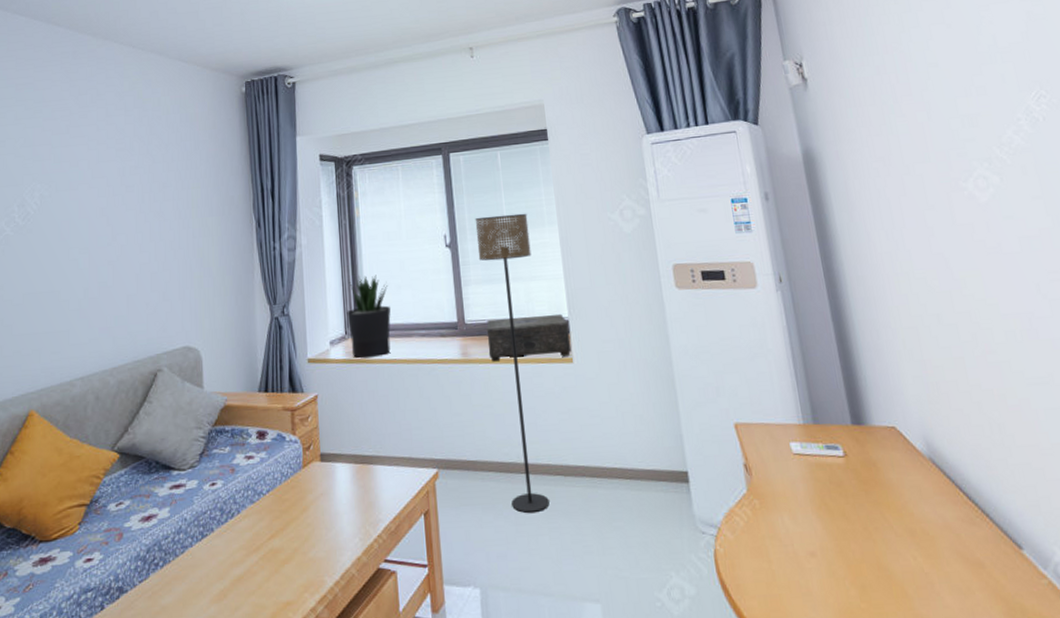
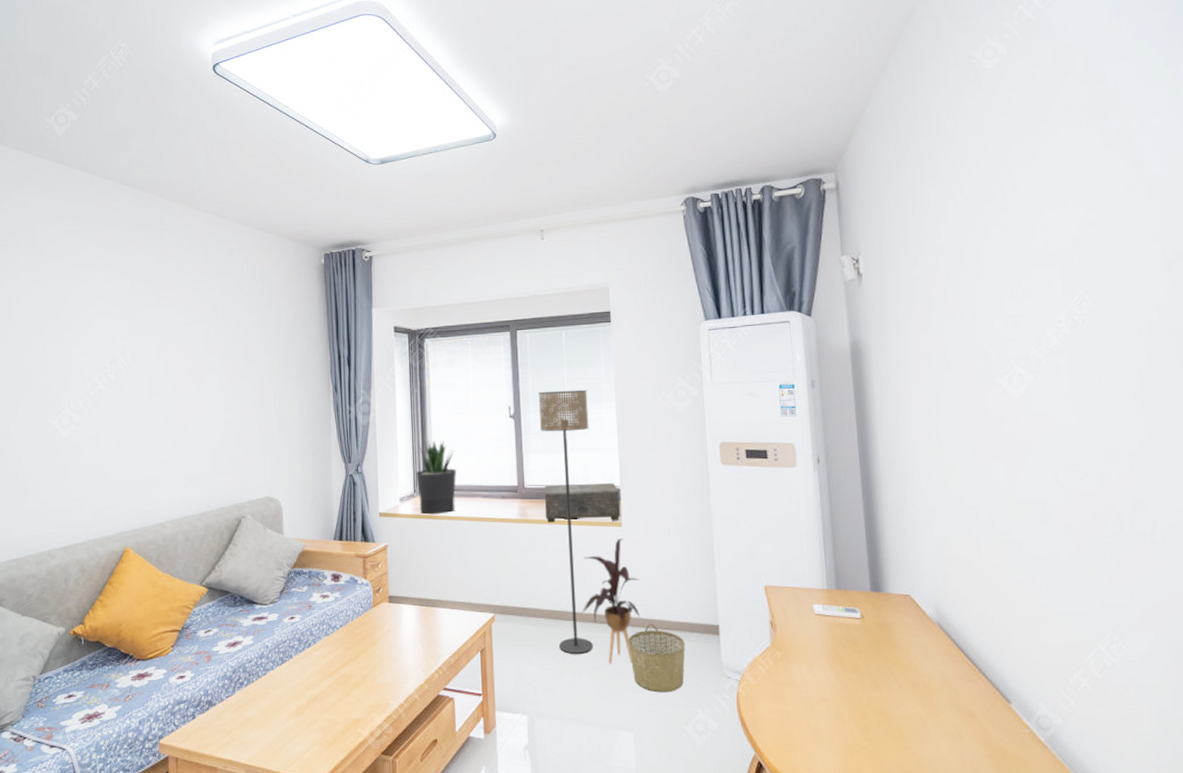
house plant: none [533,376,599,523] -> present [582,538,640,664]
basket: none [587,472,654,555] -> present [628,623,686,693]

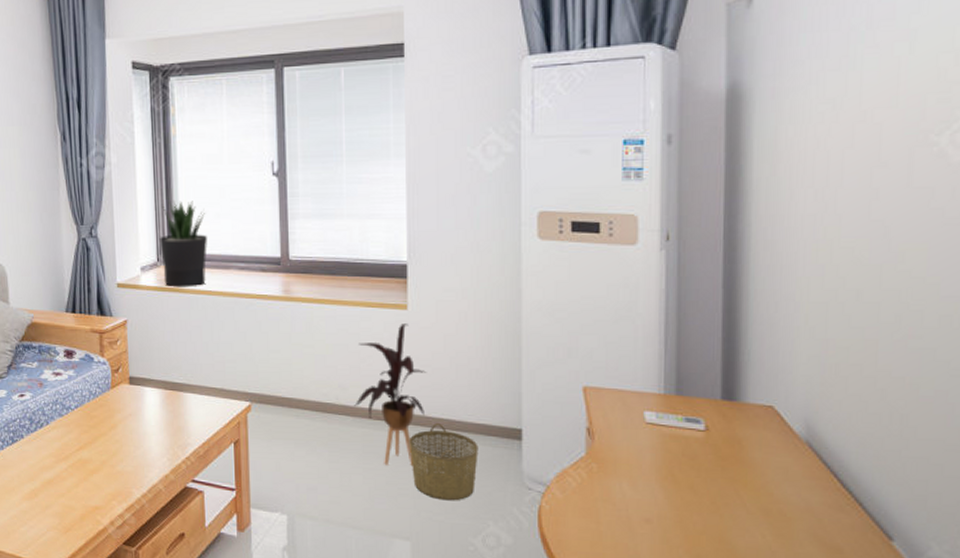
floor lamp: present [538,389,593,654] -> none [308,142,371,452]
decorative box: present [544,482,621,523] -> none [312,256,407,302]

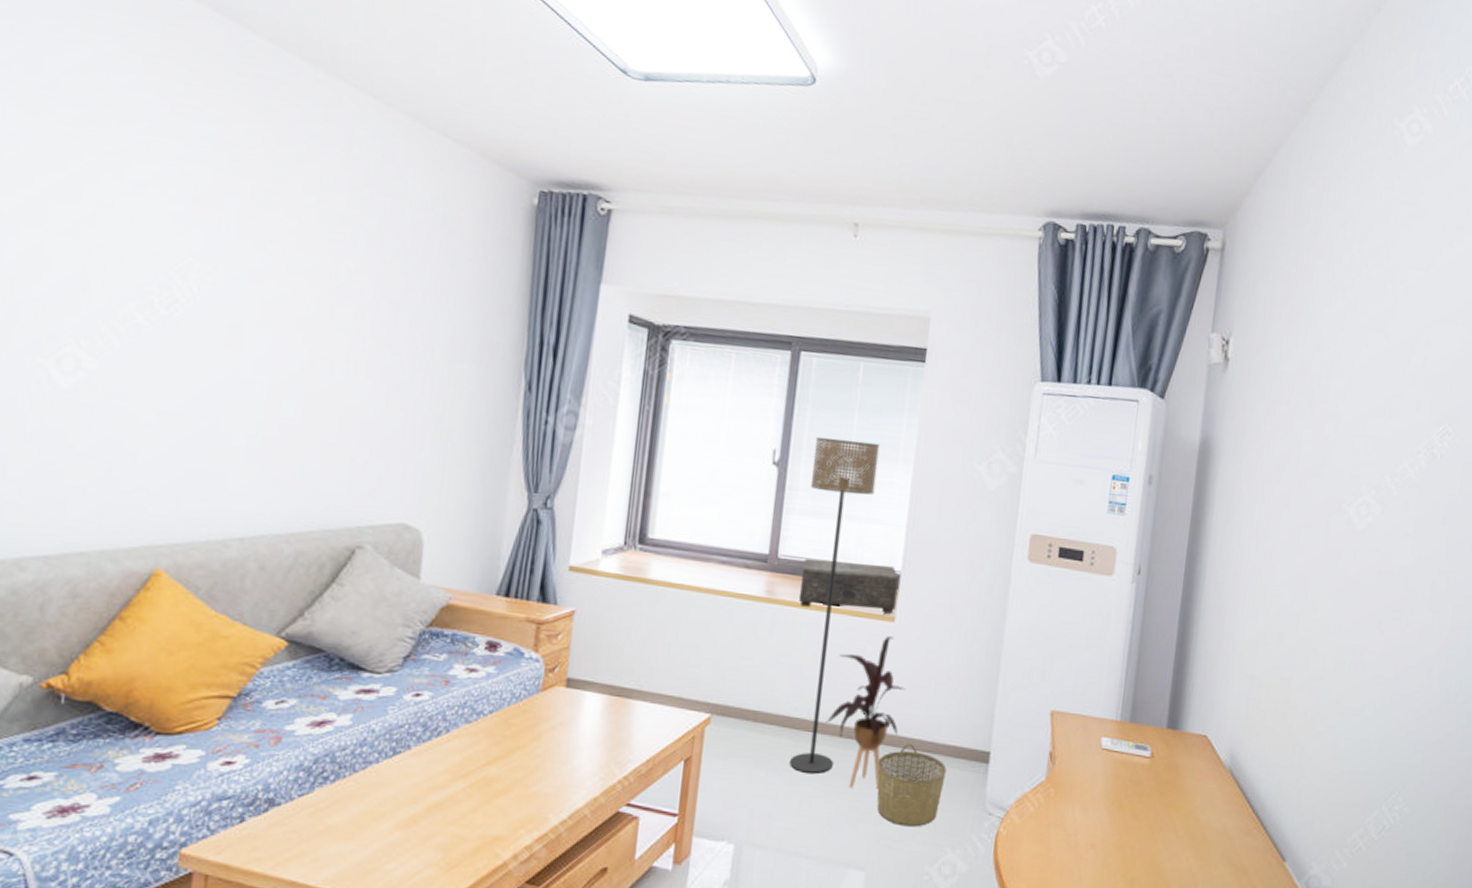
planter: present [159,197,207,287] -> none [628,473,691,579]
floor lamp: none [308,142,371,452] -> present [790,436,880,773]
decorative box: none [312,256,407,302] -> present [798,559,900,614]

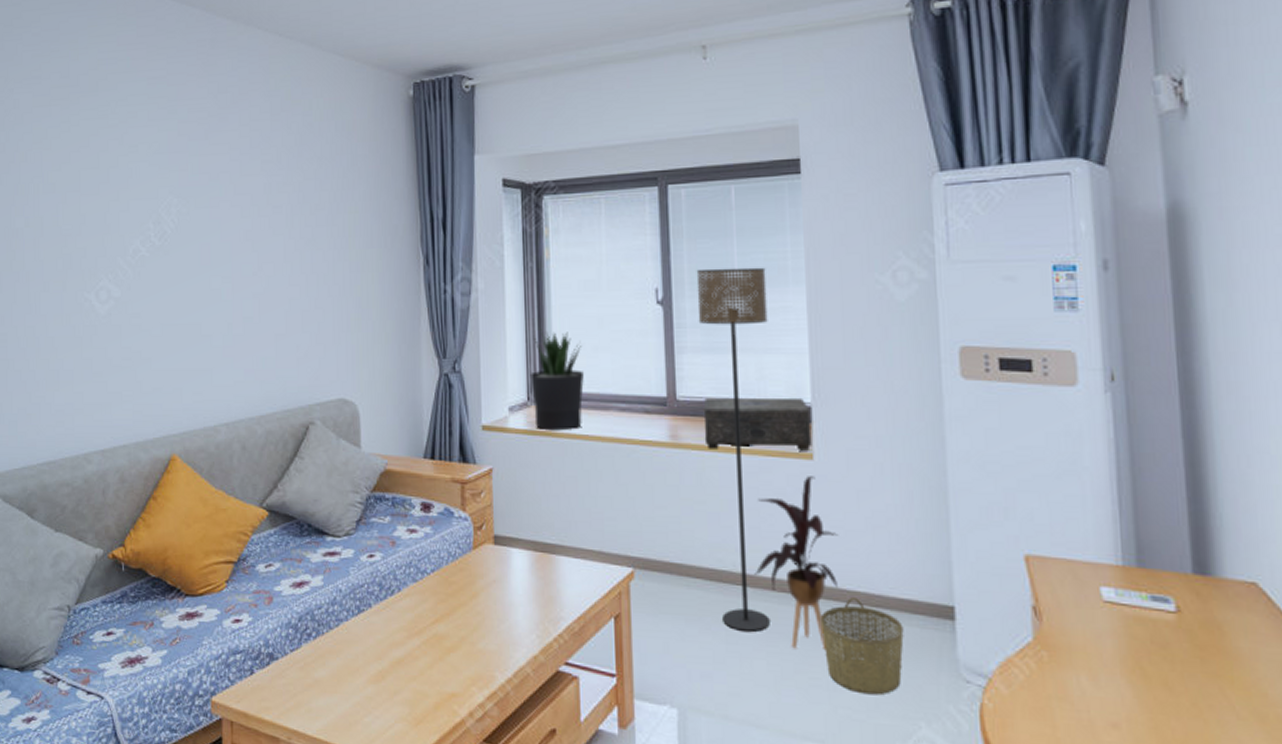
planter: none [628,473,691,579] -> present [530,327,584,431]

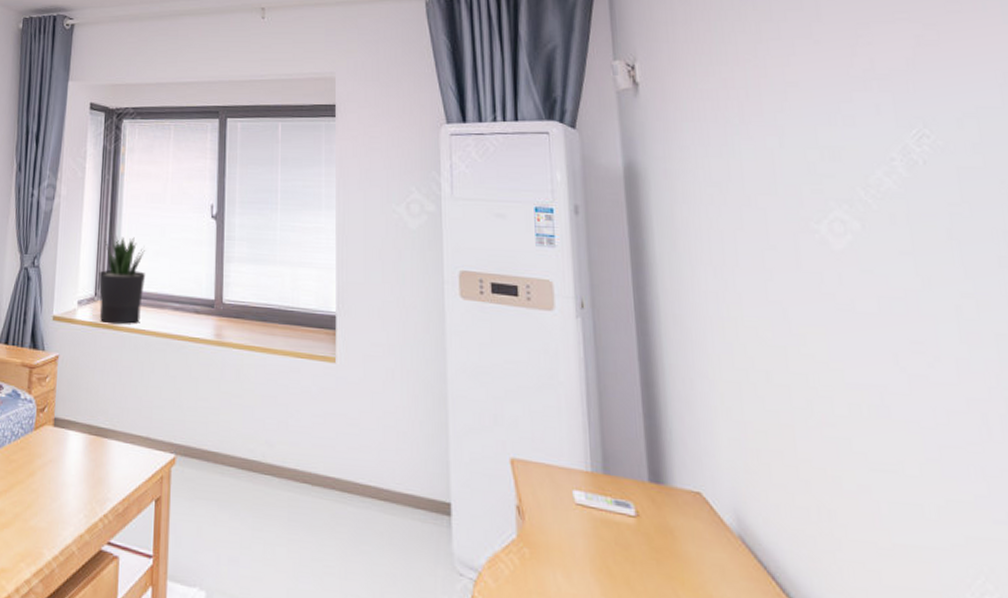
floor lamp: present [696,267,770,632] -> none [245,190,303,520]
decorative box: present [703,397,812,451] -> none [244,303,335,355]
house plant: present [754,476,839,651] -> none [281,377,355,540]
basket: present [820,596,904,695] -> none [335,489,407,585]

